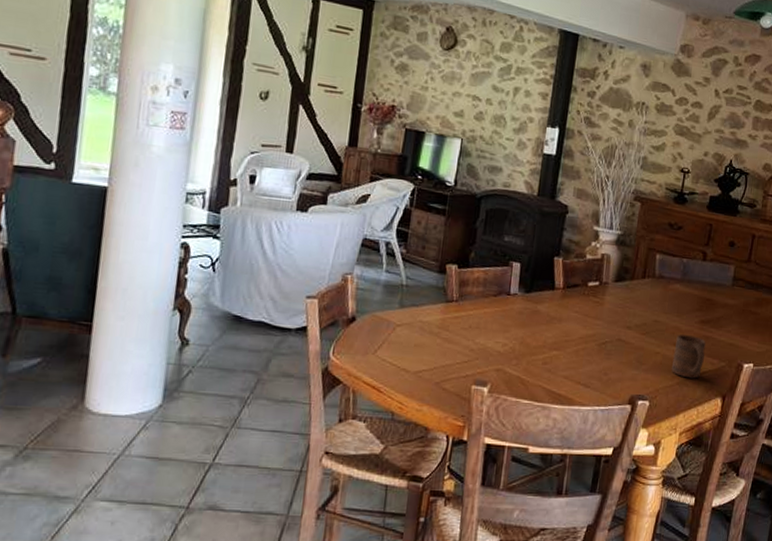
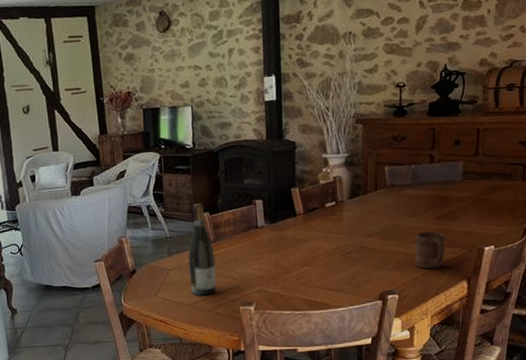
wine bottle: none [418,252,455,365] -> present [188,203,217,296]

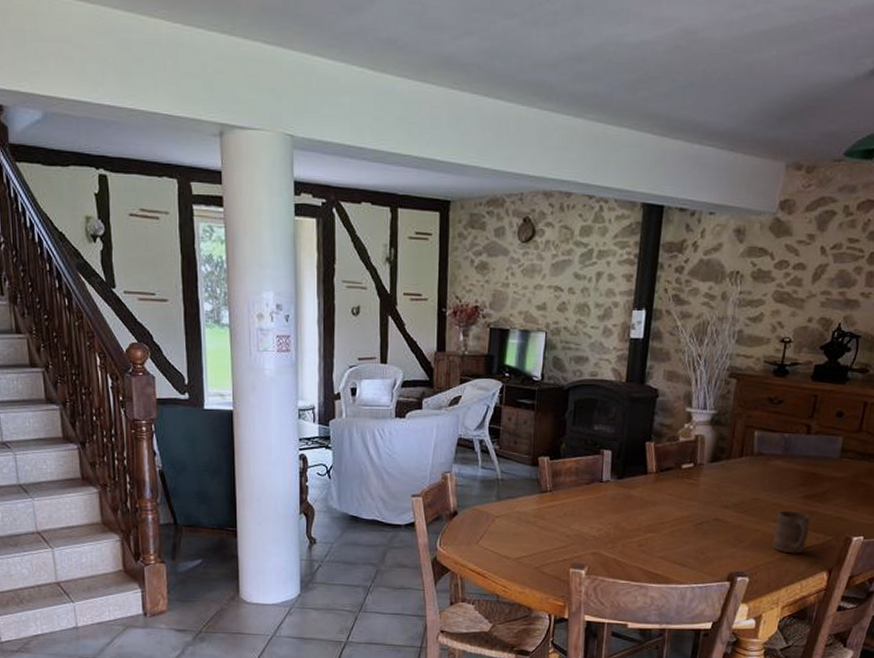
wine bottle: present [188,203,217,296] -> none [516,445,550,551]

